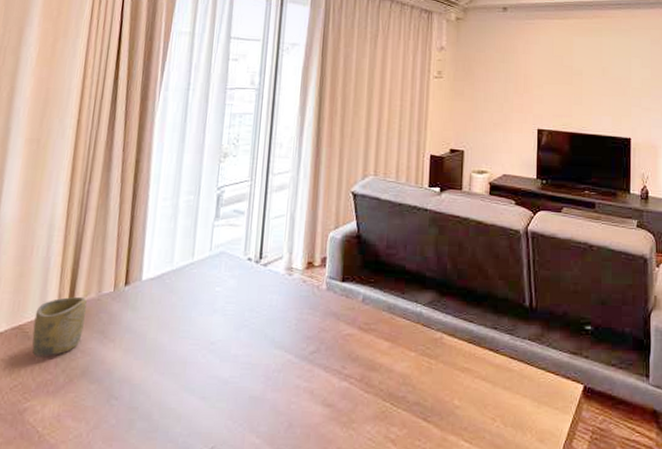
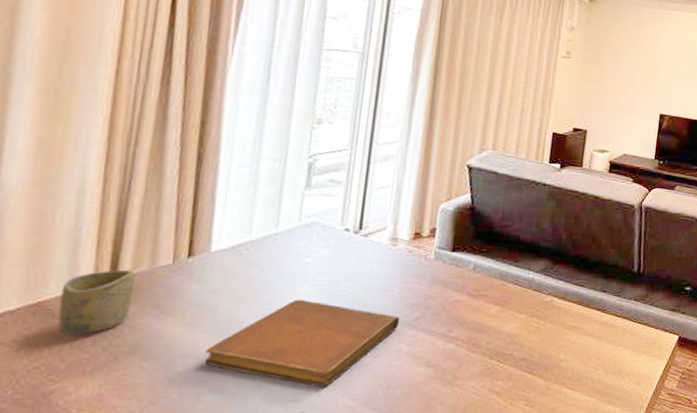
notebook: none [137,328,298,421] -> present [205,299,401,387]

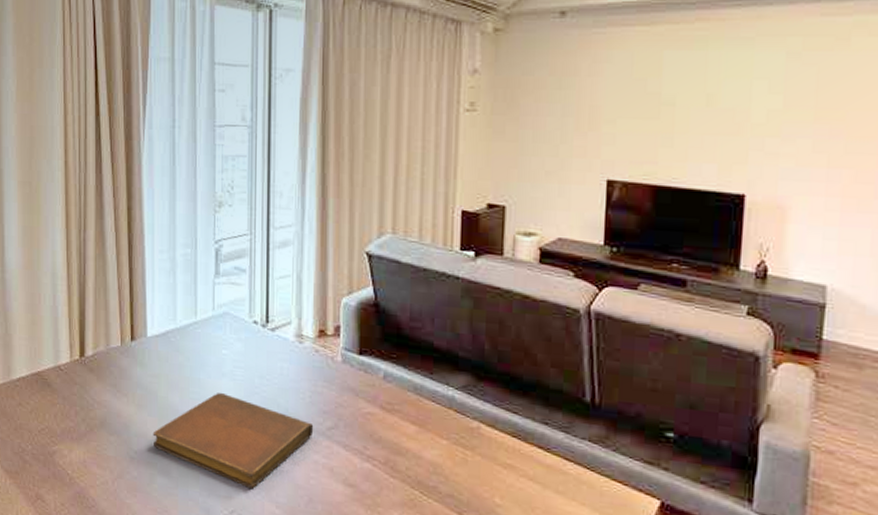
cup: present [58,269,136,335] -> none [51,348,97,404]

